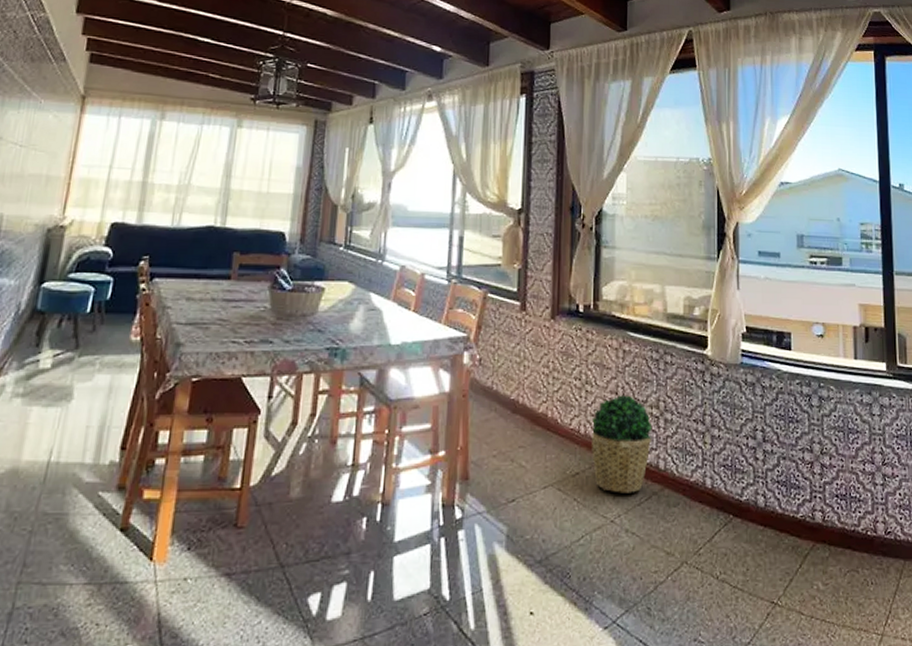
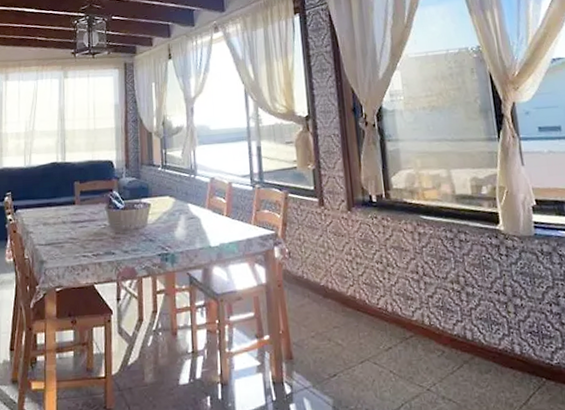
potted plant: present [592,395,653,493] -> none [397,273,456,364]

